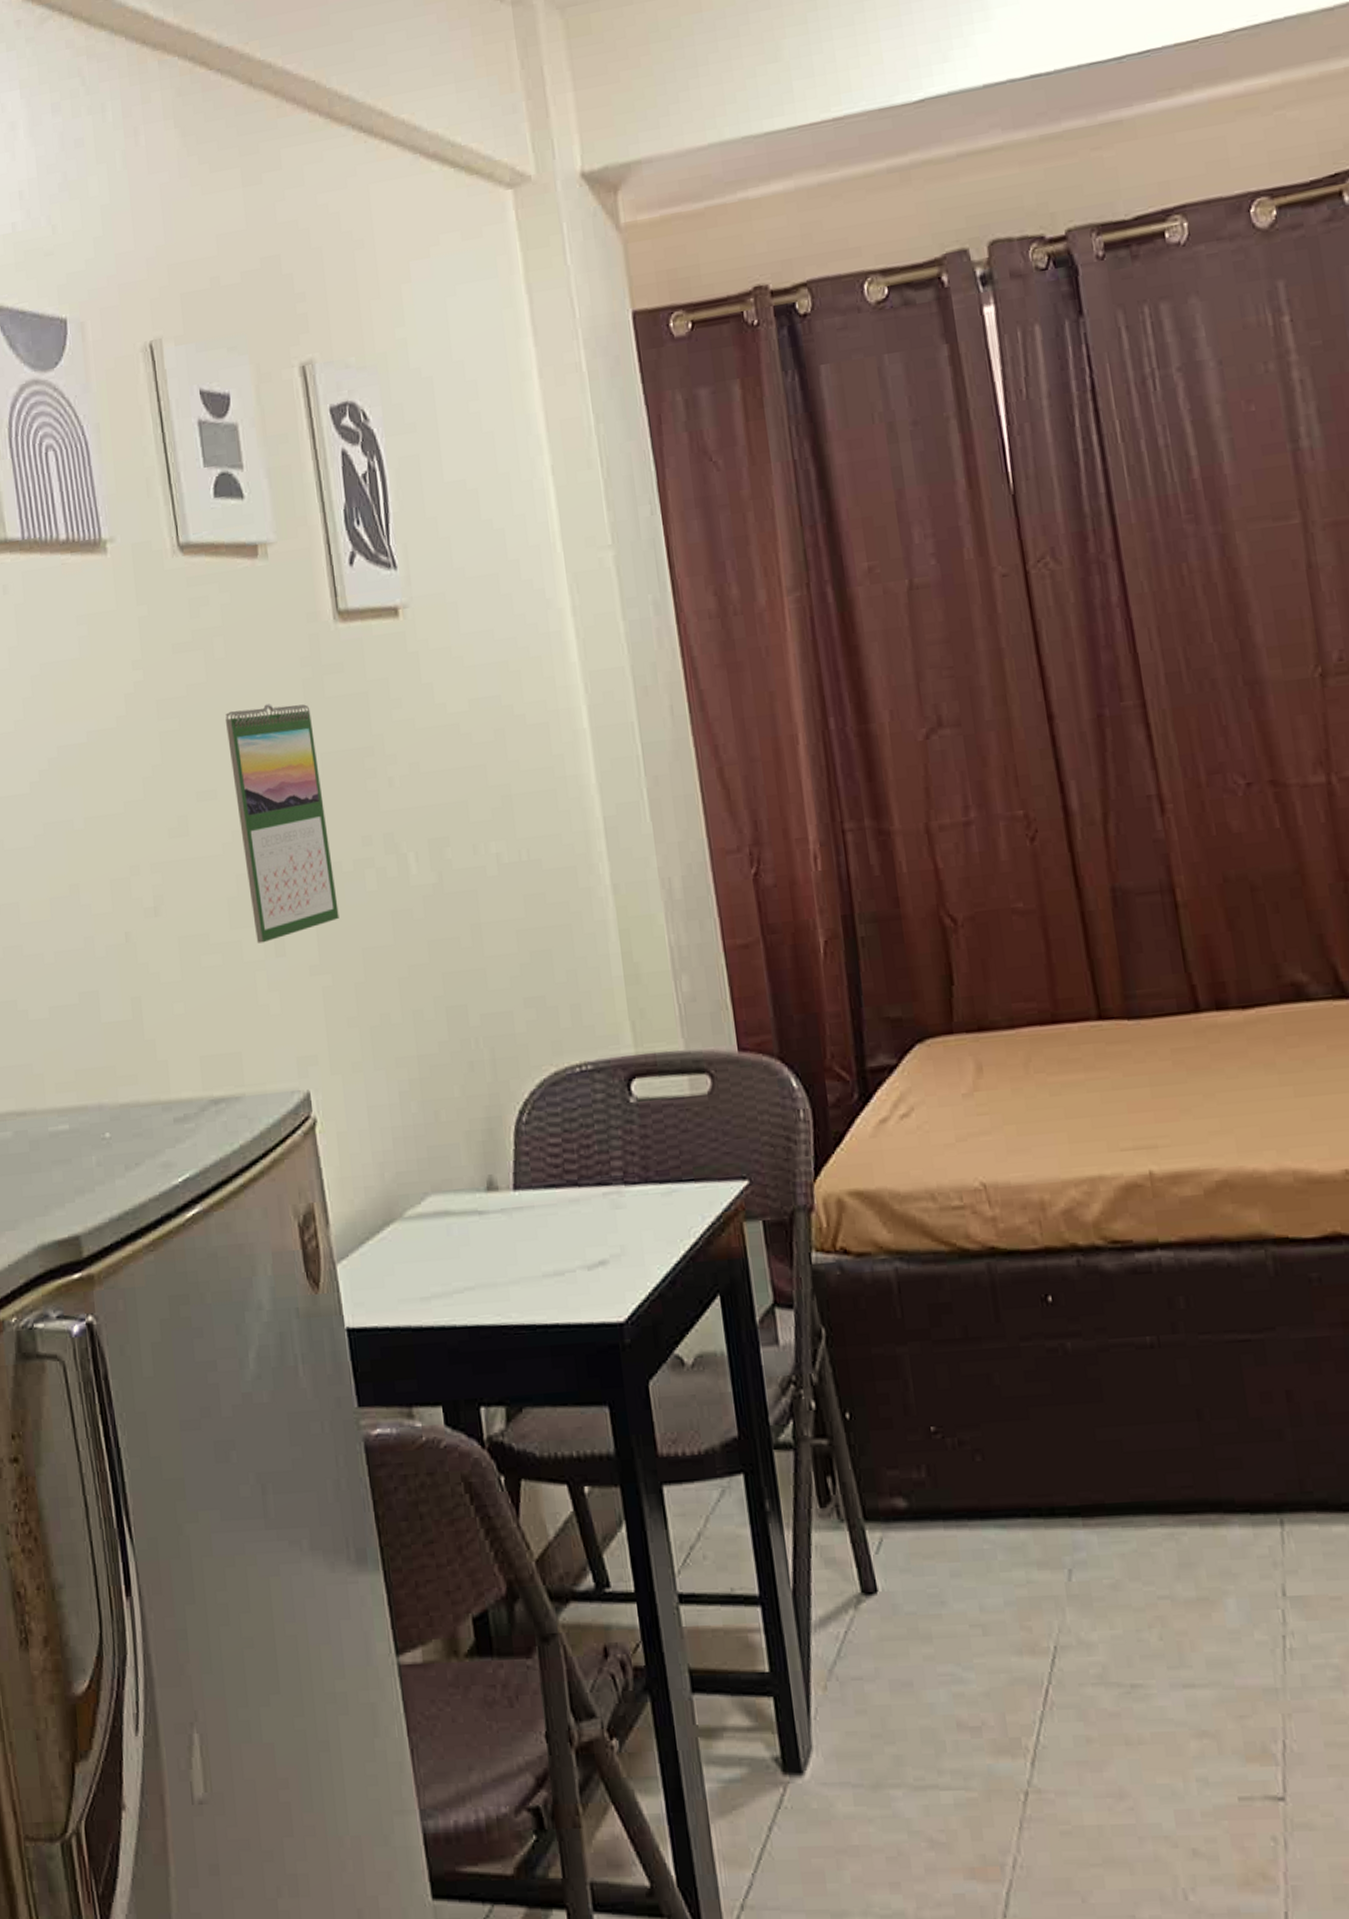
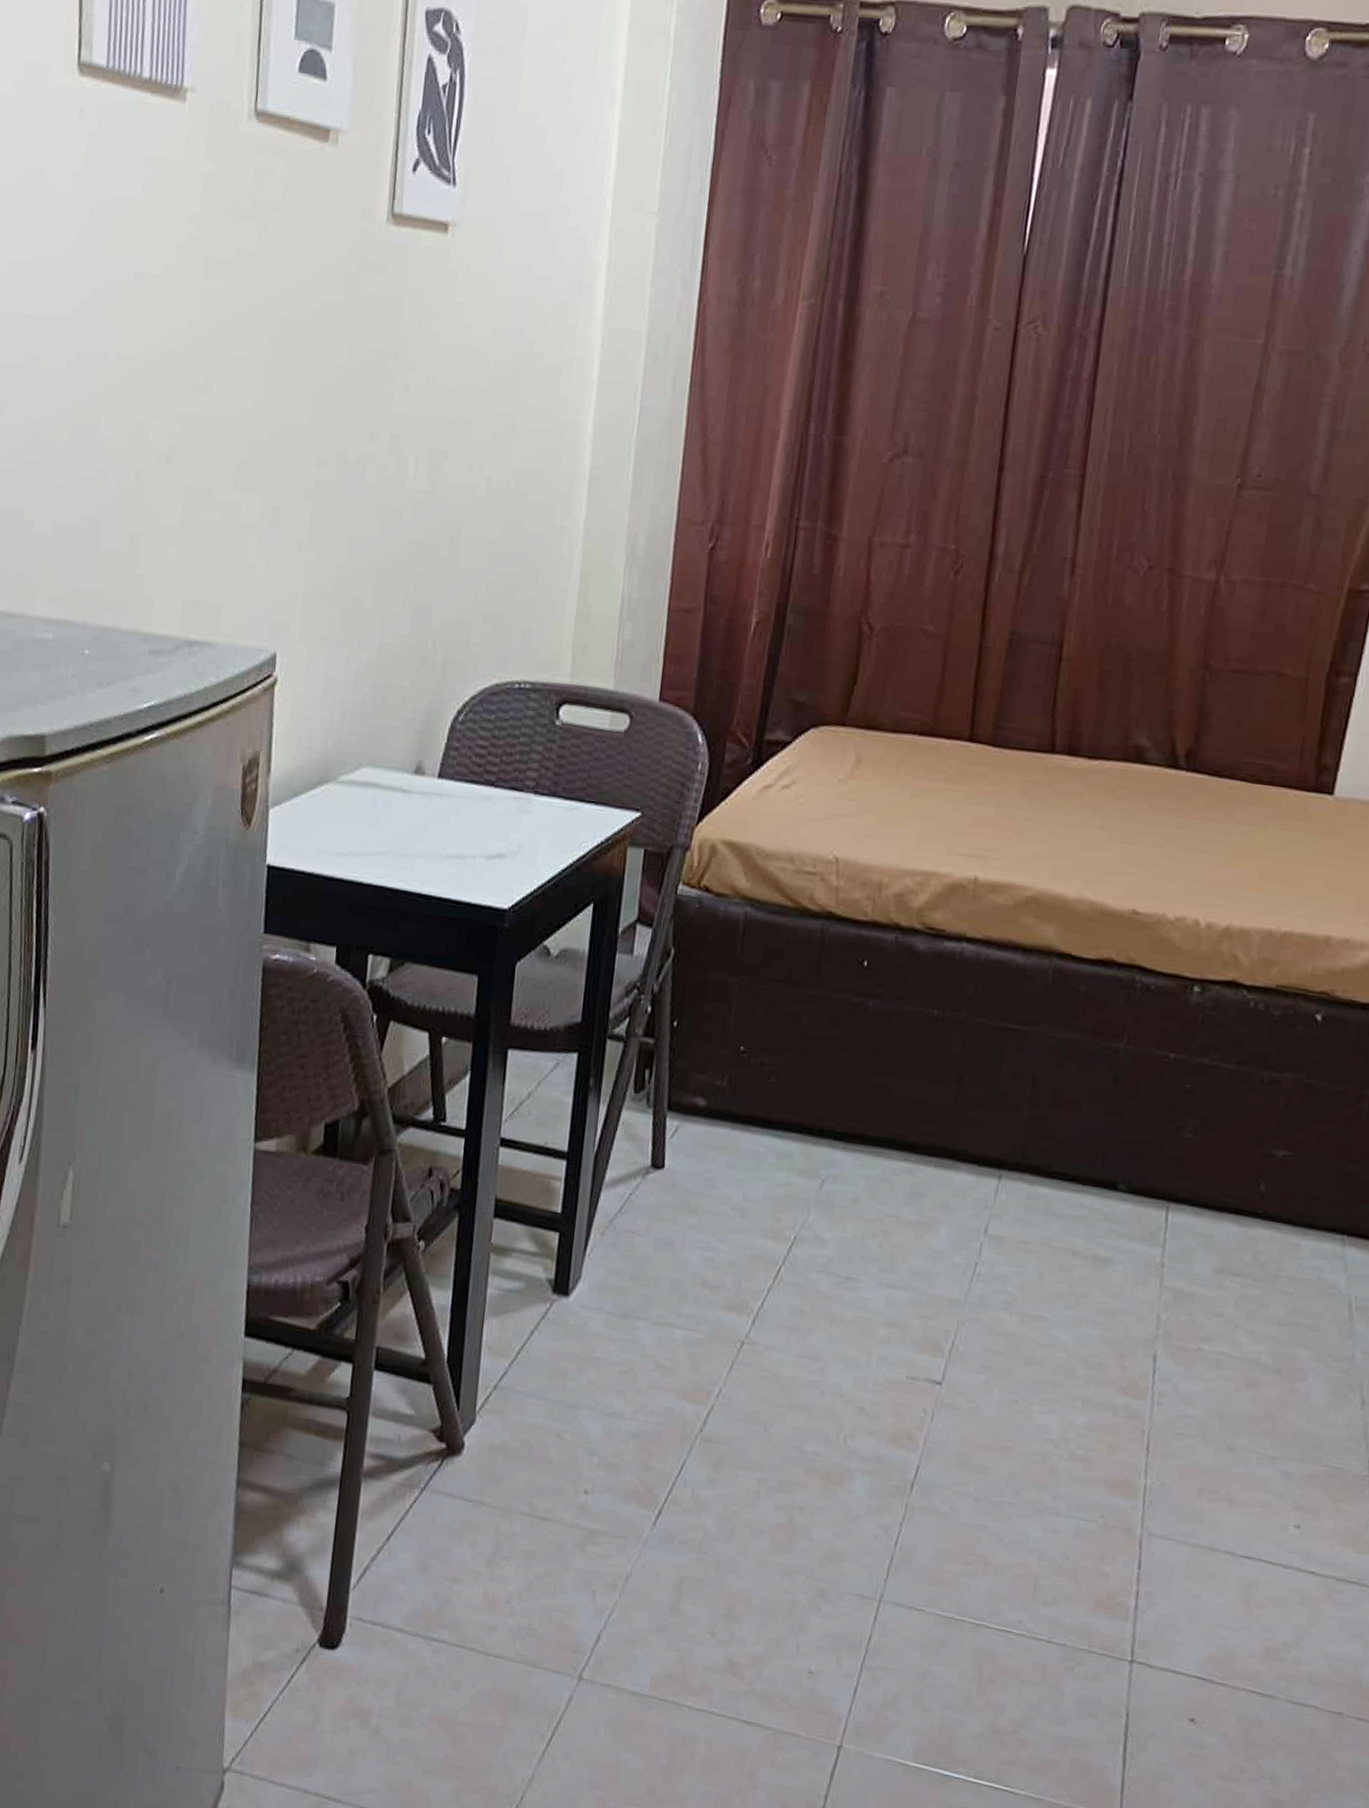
calendar: present [225,704,339,943] -> none [255,285,348,510]

